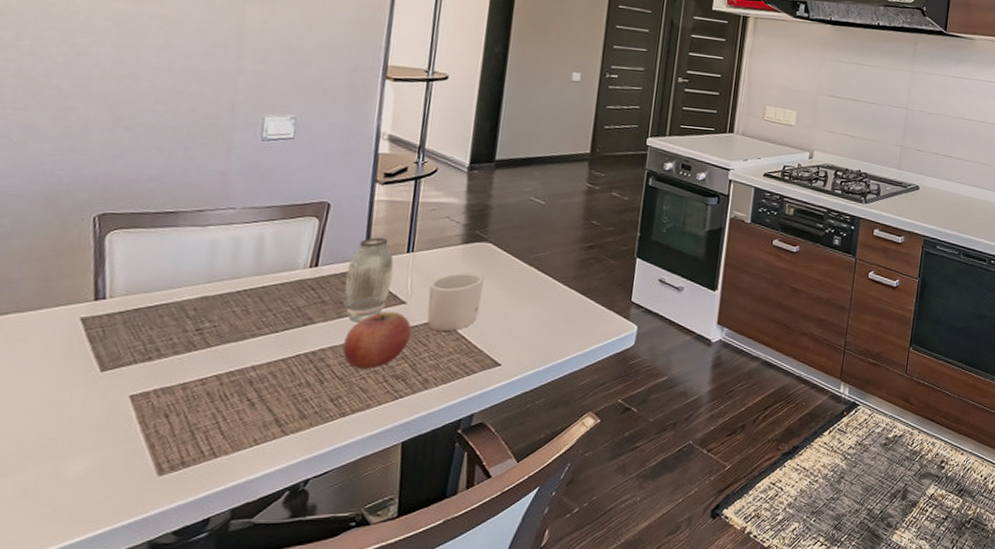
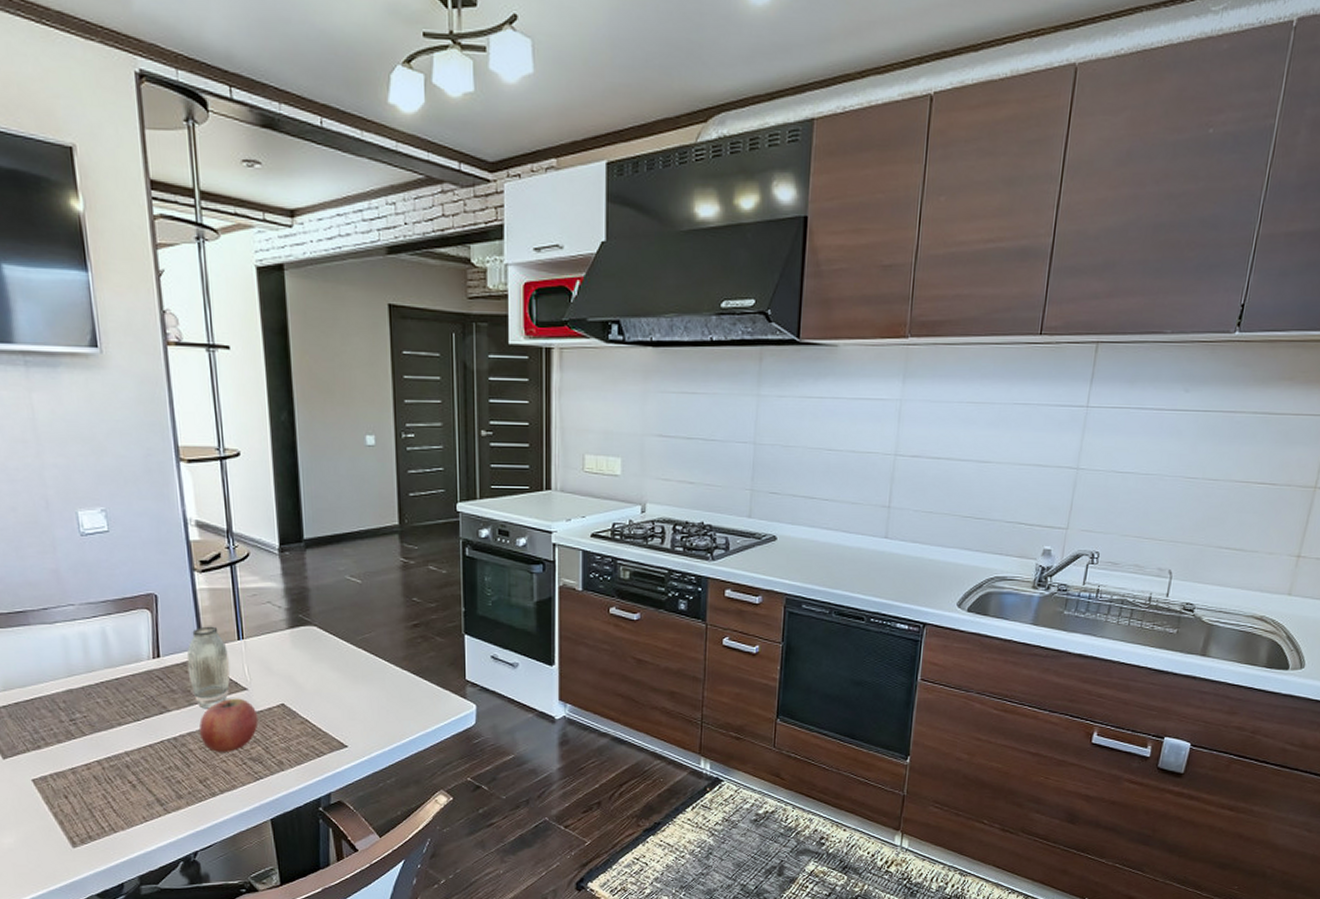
mug: present [426,272,484,332] -> none [265,657,317,716]

